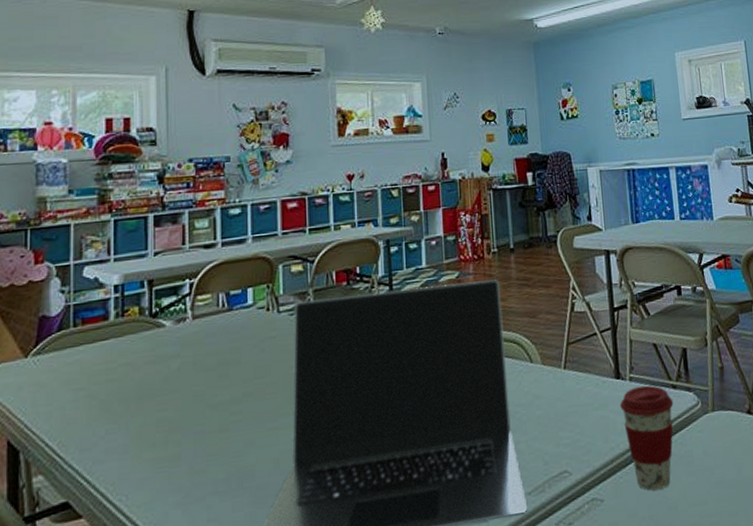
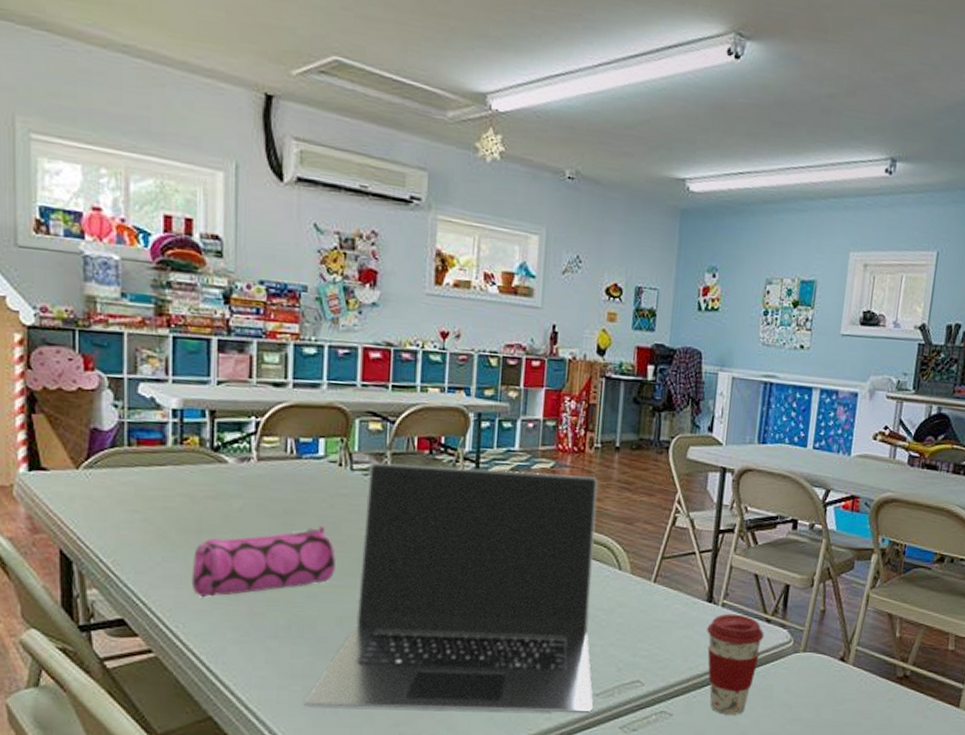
pencil case: none [134,370,269,465] -> present [191,525,336,598]

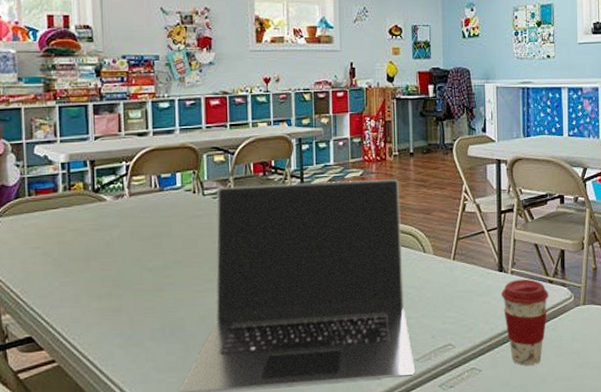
pencil case: present [191,525,336,598] -> none [83,243,196,313]

